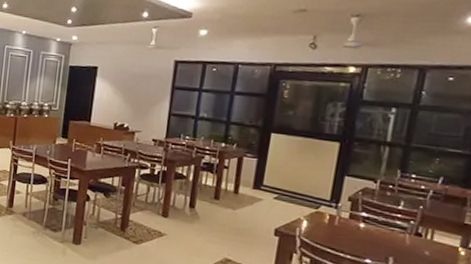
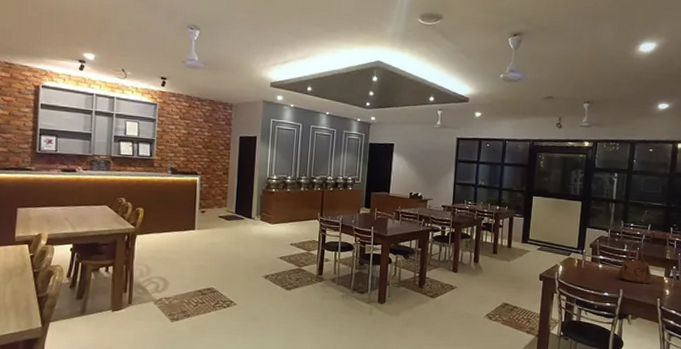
handbag: none [388,198,440,254] -> present [618,242,652,284]

